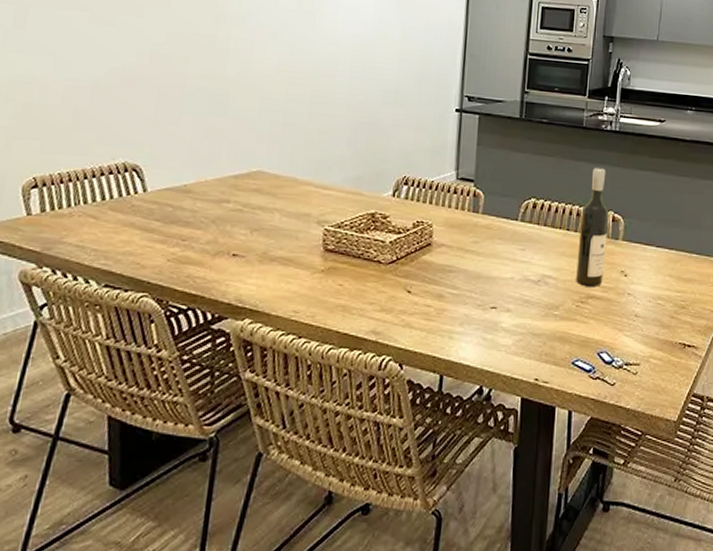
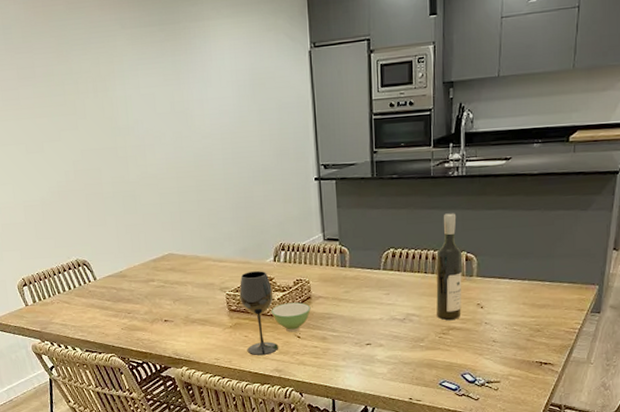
wineglass: none [338,205,386,311] -> present [239,271,279,355]
bowl: none [378,248,430,285] -> present [271,302,311,332]

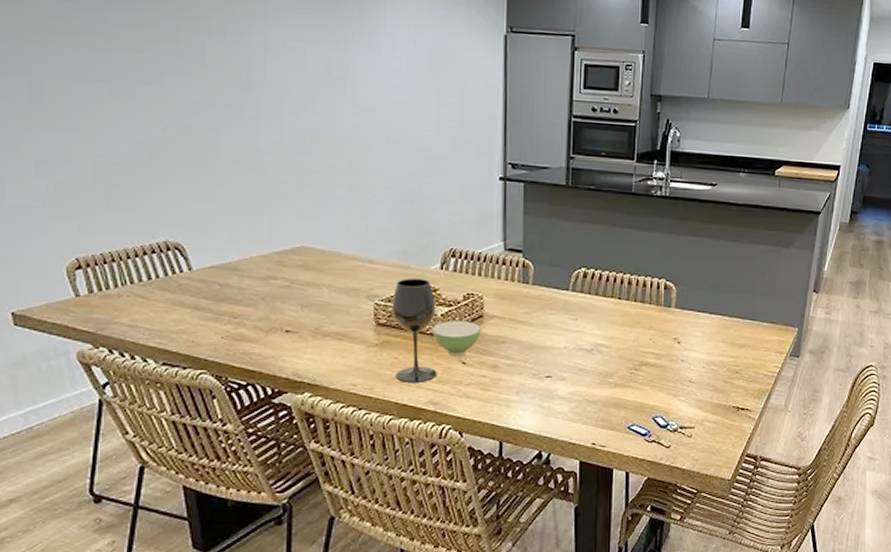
bottle: present [436,213,463,320] -> none [629,235,661,354]

